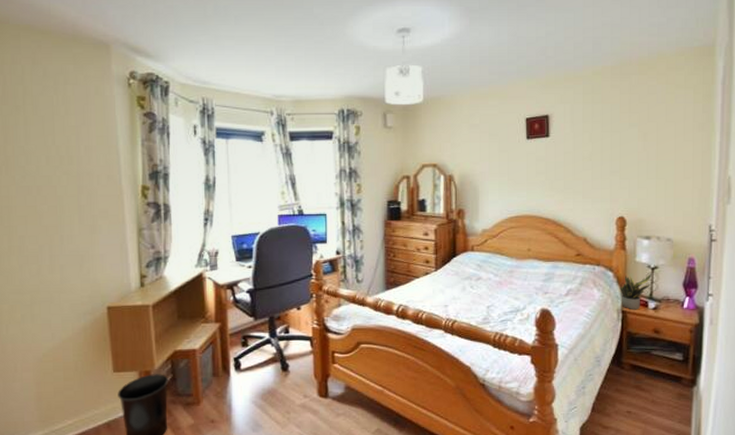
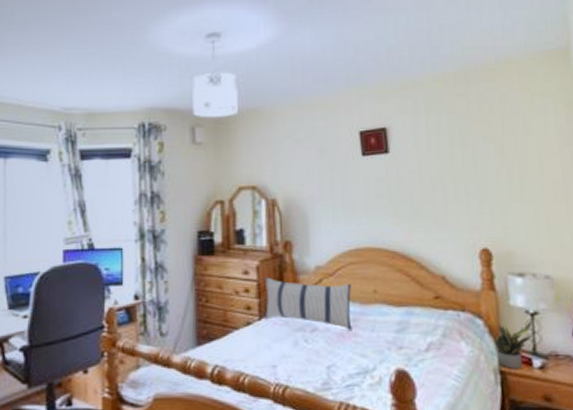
pillow: none [440,238,510,280] -> present [264,277,352,331]

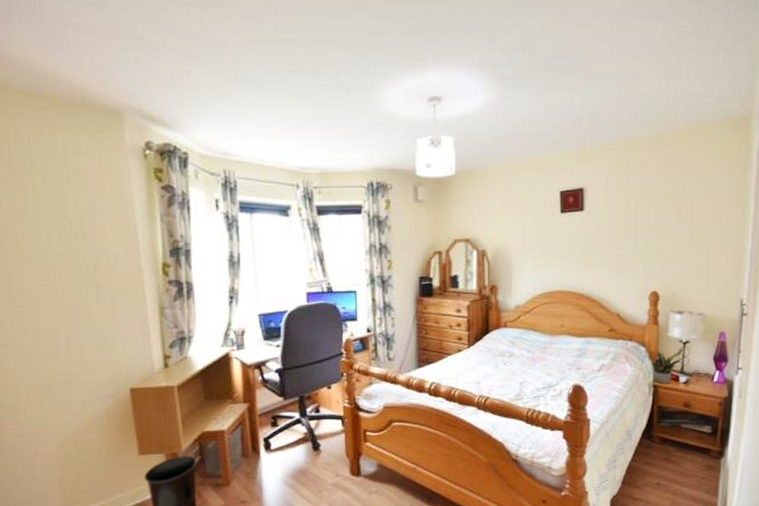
pillow: present [264,277,352,331] -> none [472,314,543,356]

